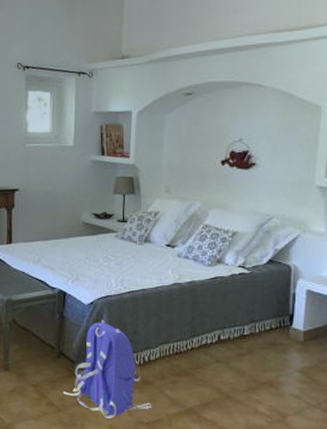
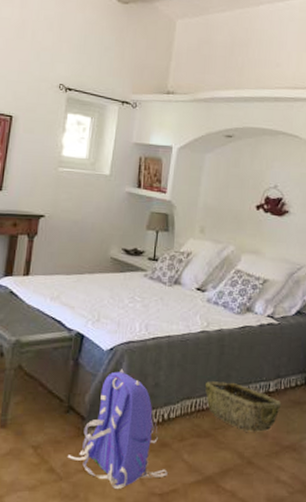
woven basket: none [182,328,257,371] -> present [205,381,282,432]

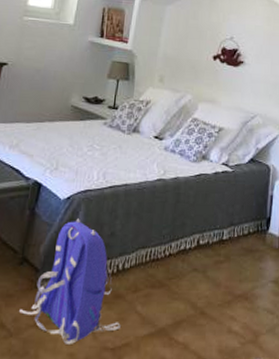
woven basket: present [205,381,282,432] -> none [160,230,235,281]

